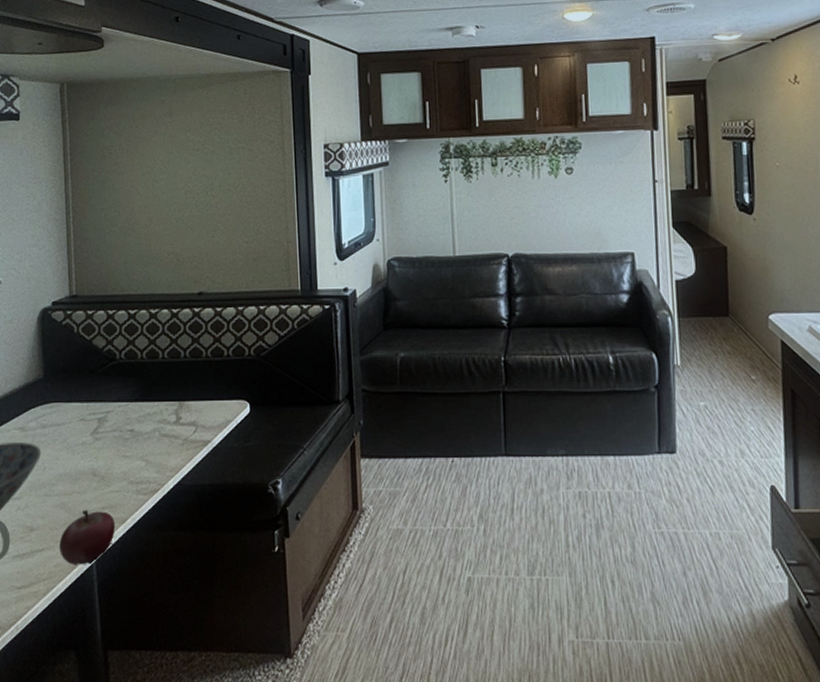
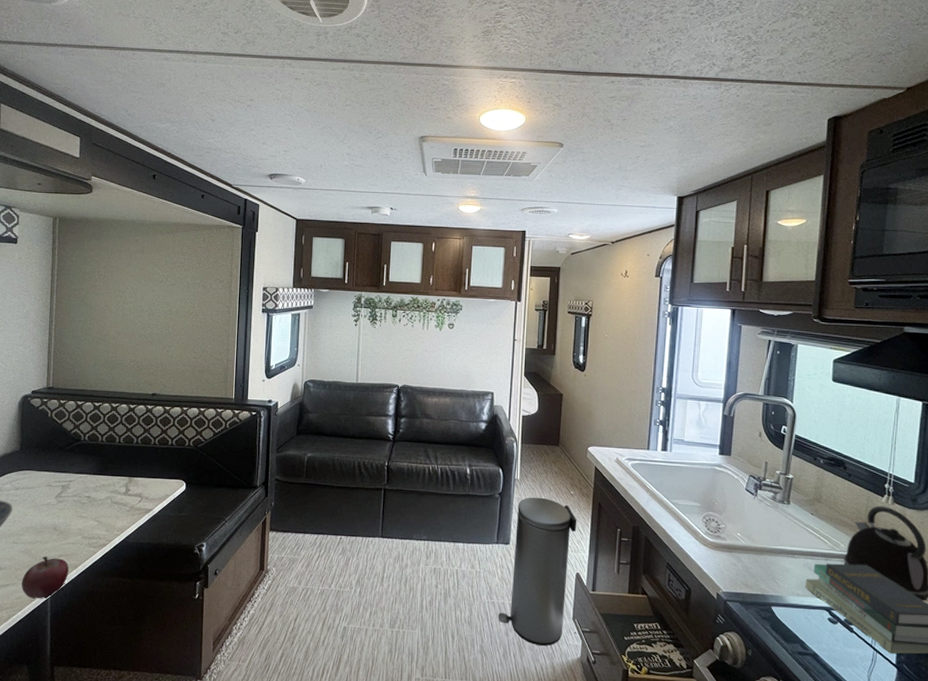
pedal bin: none [670,387,765,587] -> present [498,497,577,646]

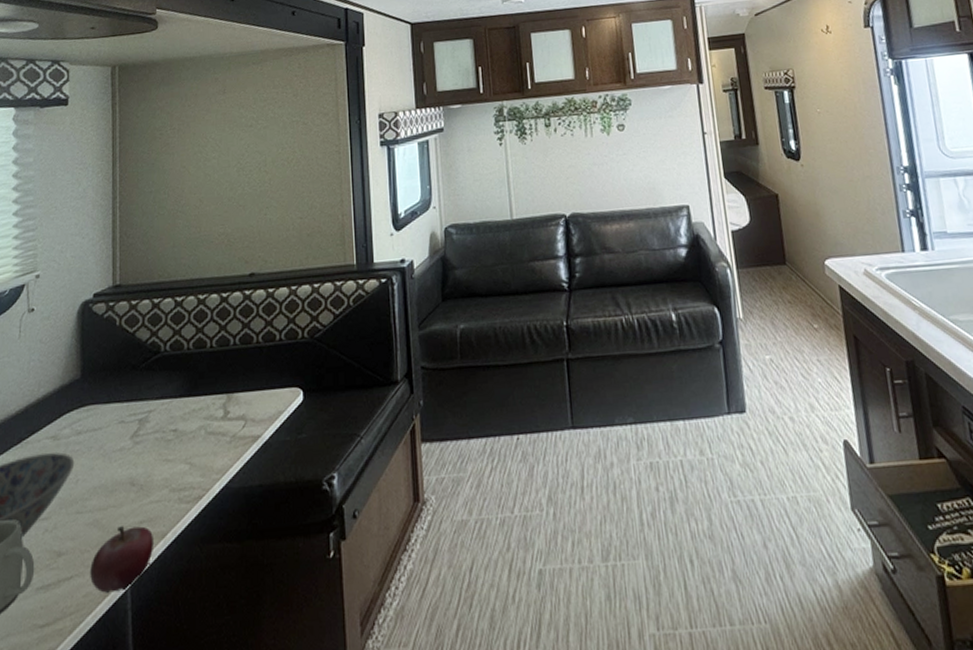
pedal bin: present [498,497,577,646] -> none [747,339,842,557]

